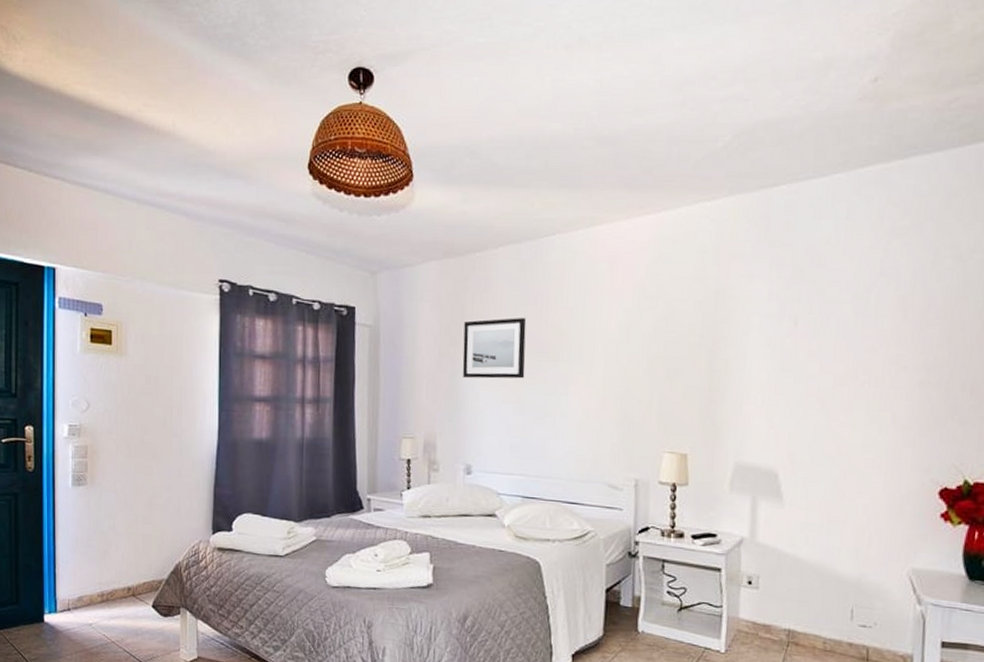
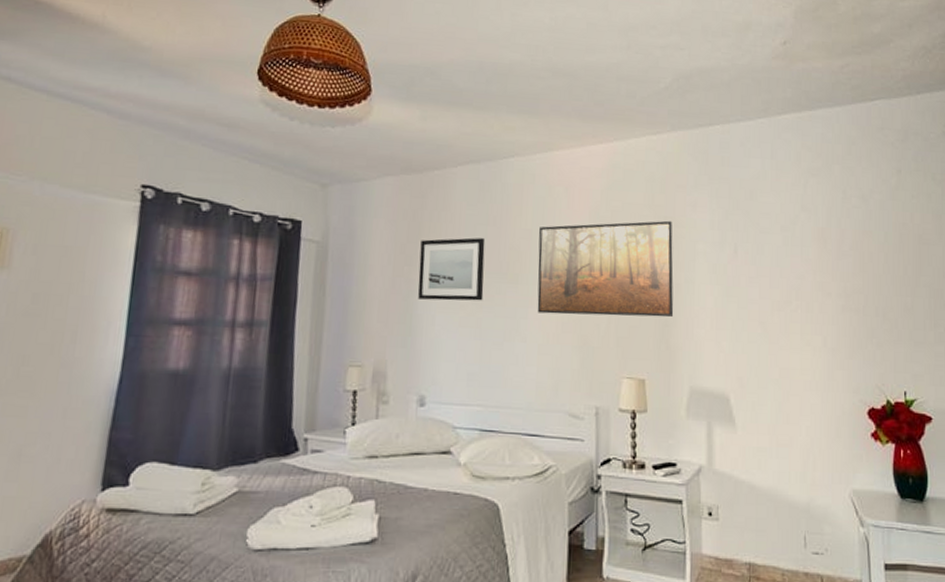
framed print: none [577,293,725,393] -> present [537,220,674,317]

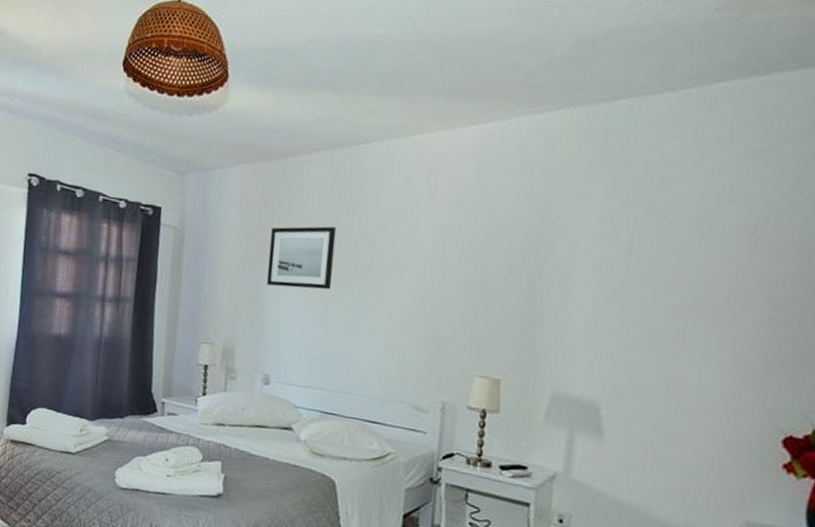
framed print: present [537,220,674,317] -> none [386,211,552,317]

